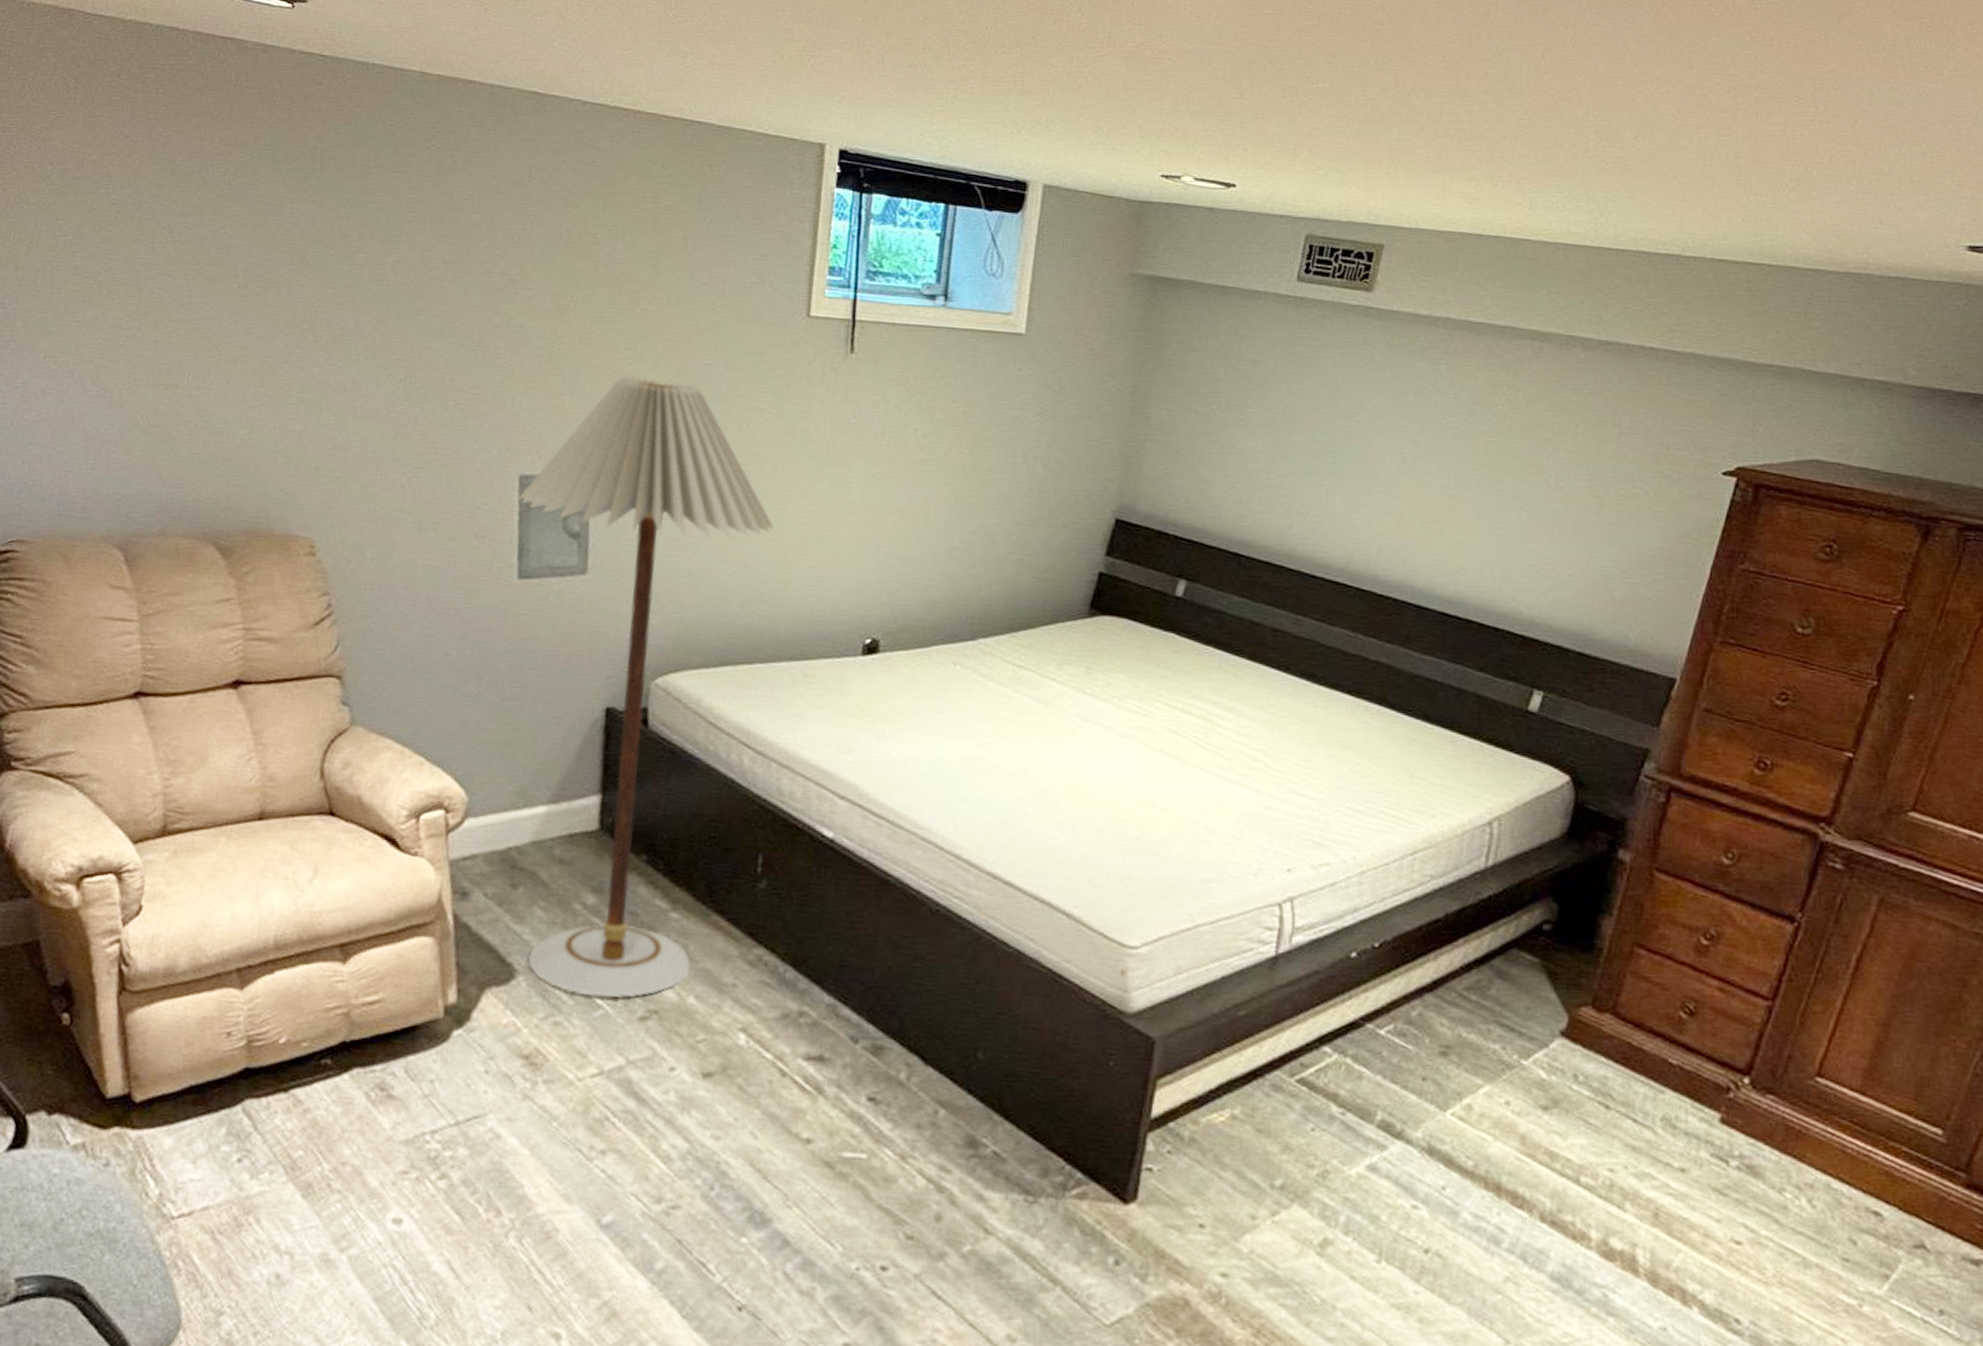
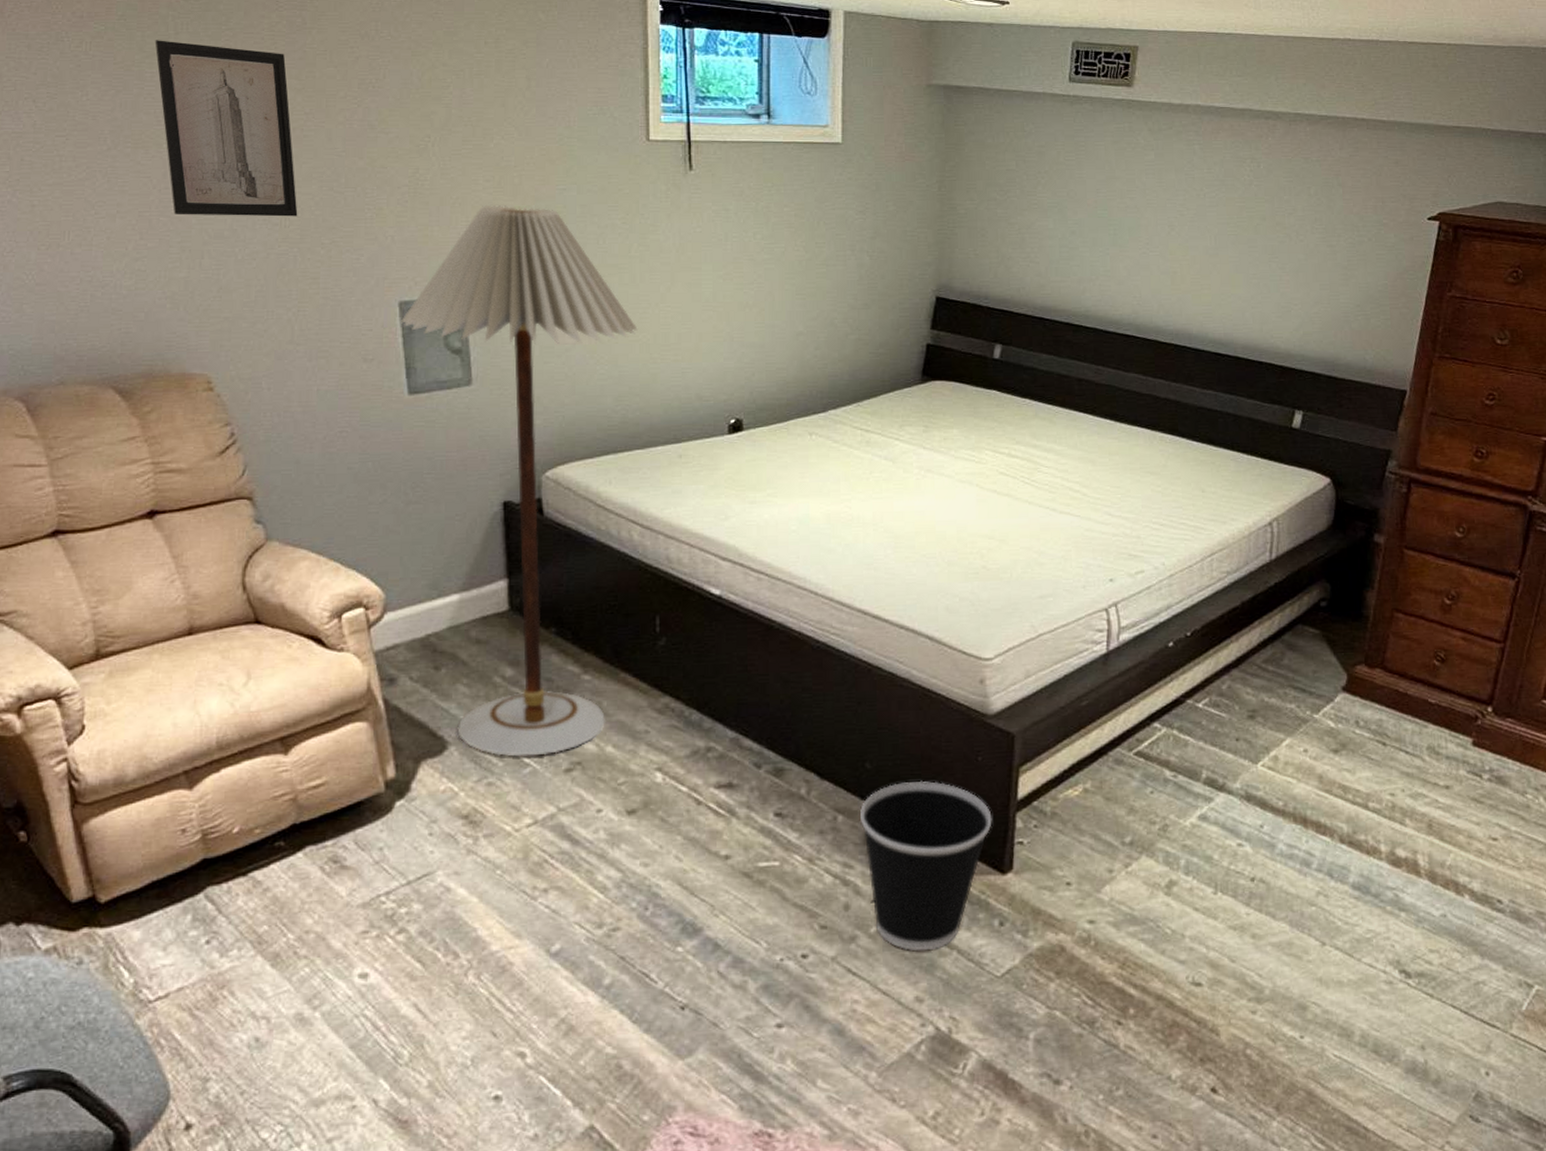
wall art: none [297,173,431,374] -> present [155,40,298,217]
wastebasket: none [965,1080,1119,1283] -> present [860,780,992,951]

